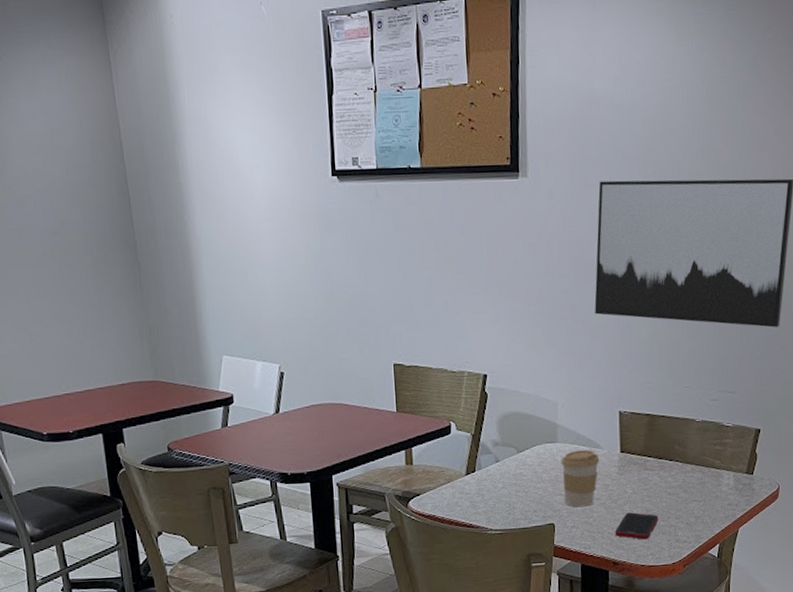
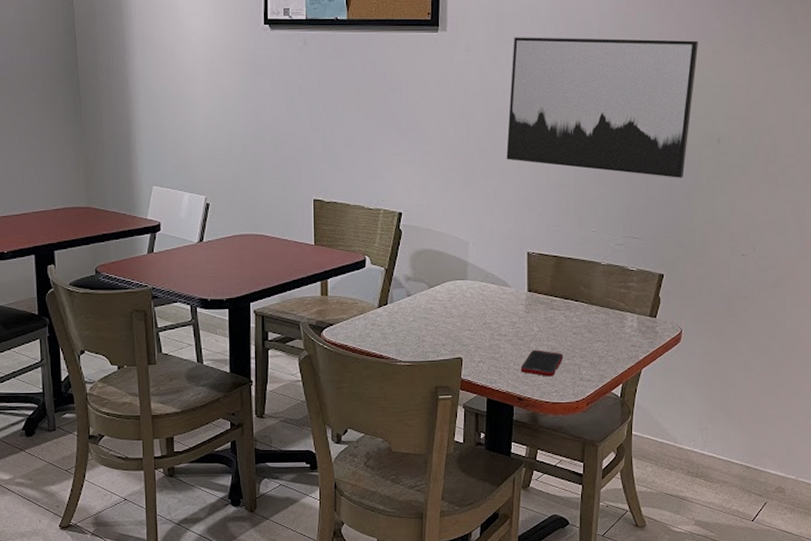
coffee cup: present [561,450,600,507] -> none [470,288,508,343]

